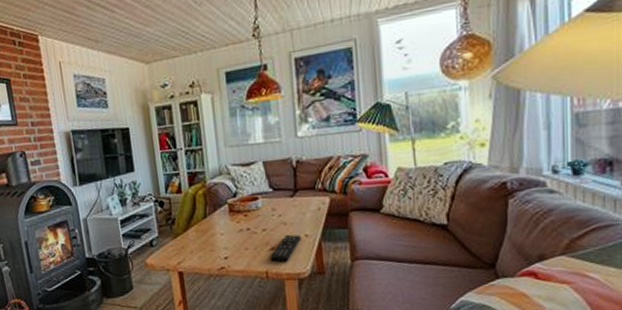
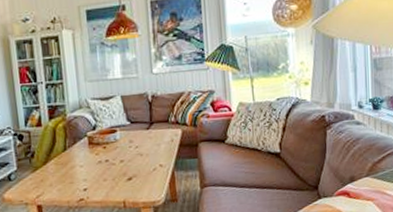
remote control: present [270,234,301,262] -> none [127,165,156,192]

